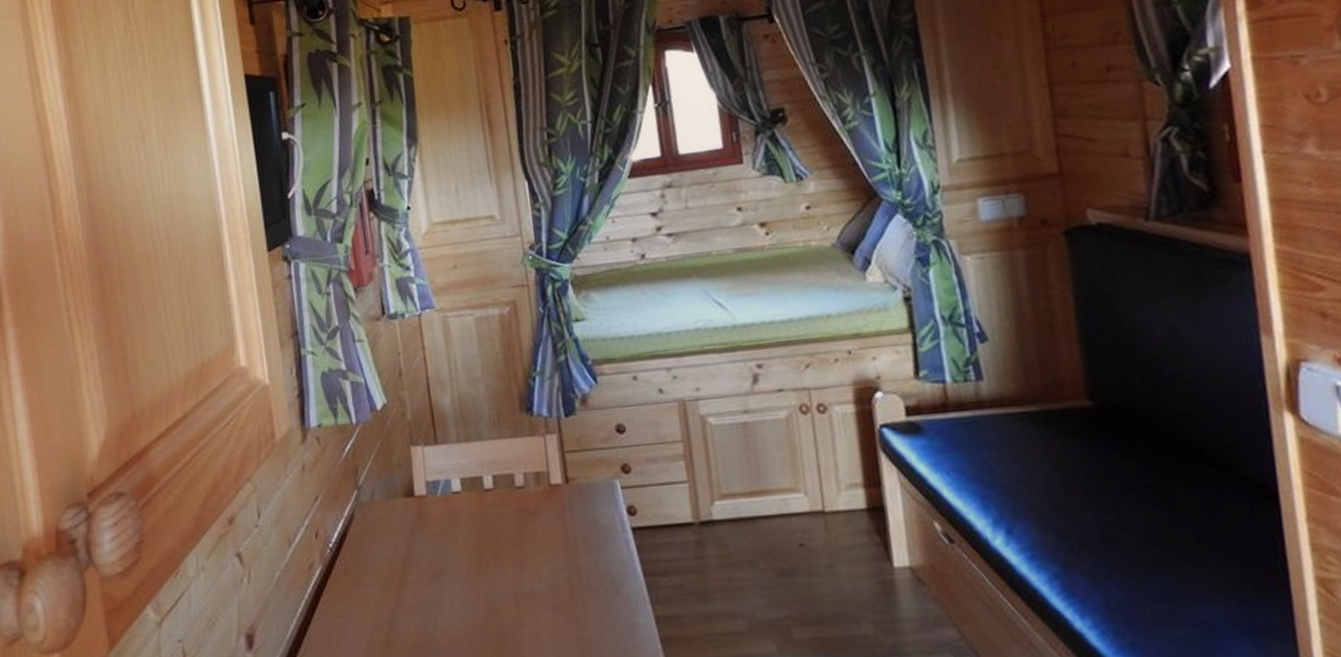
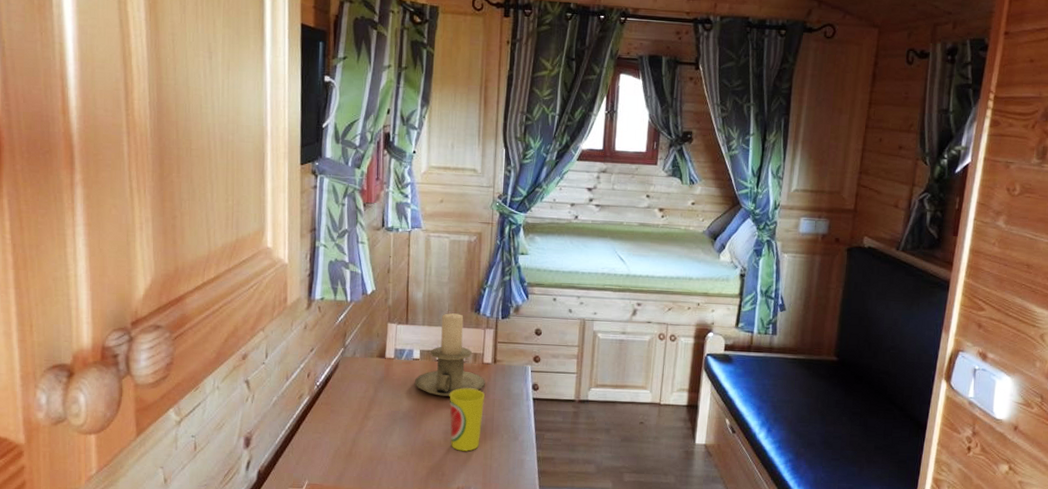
candle holder: none [459,419,559,542] -> present [414,313,485,397]
cup: none [510,524,567,621] -> present [449,388,485,451]

